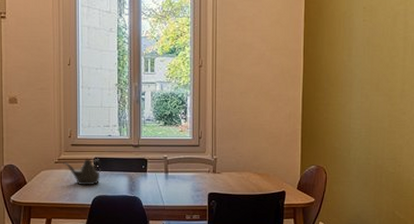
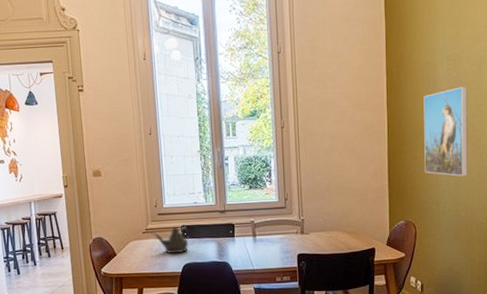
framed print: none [337,38,382,125] -> present [423,86,468,176]

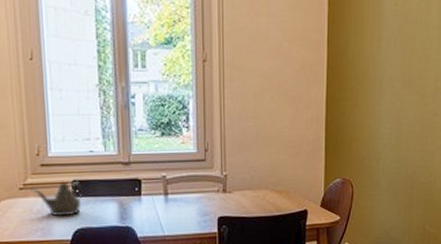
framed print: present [423,86,468,176] -> none [365,26,415,129]

